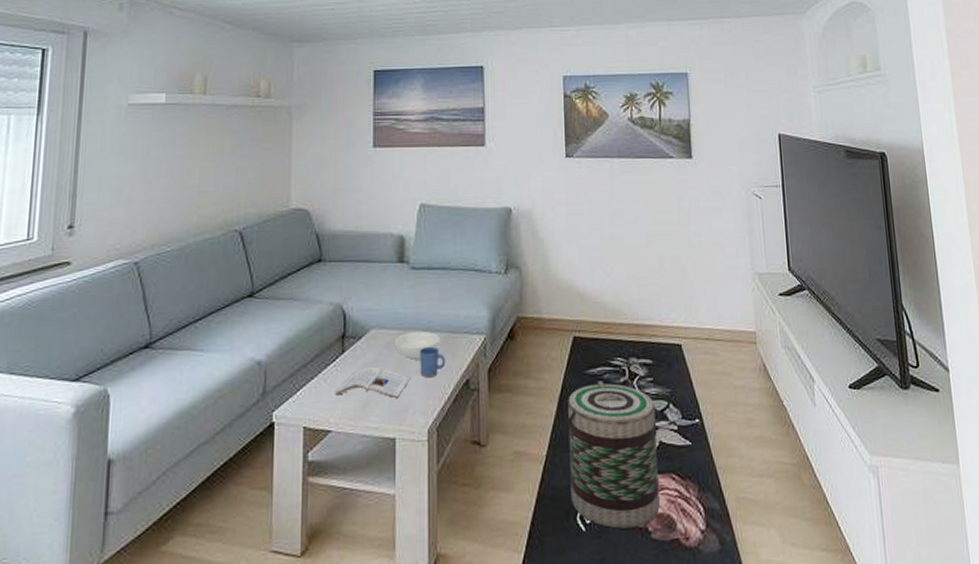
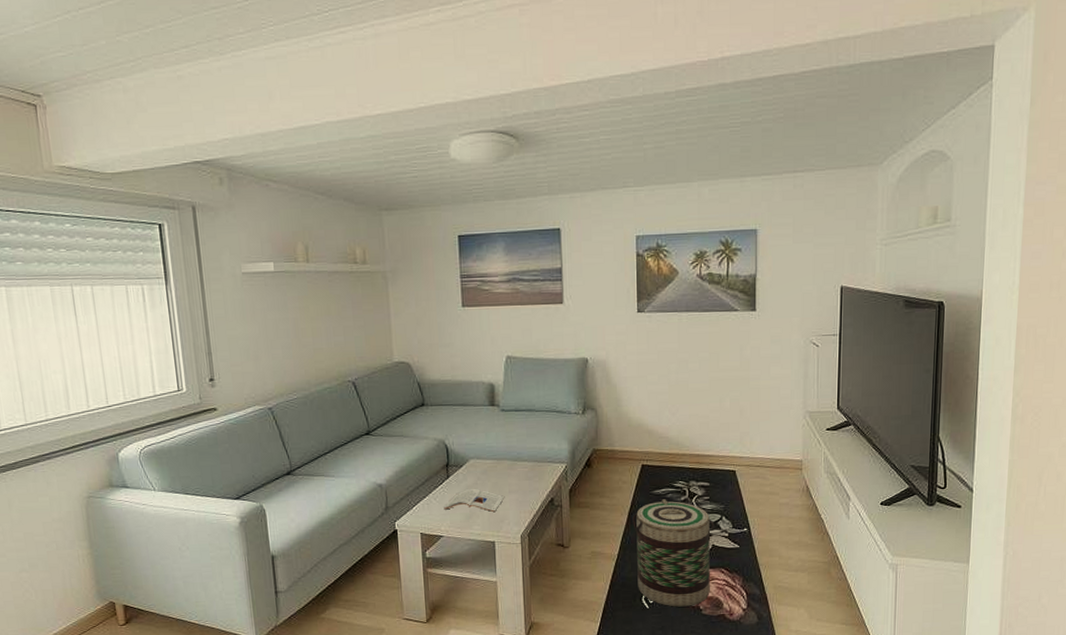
bowl: present [394,331,441,360] -> none [490,460,529,483]
mug: present [420,346,446,378] -> none [512,472,534,497]

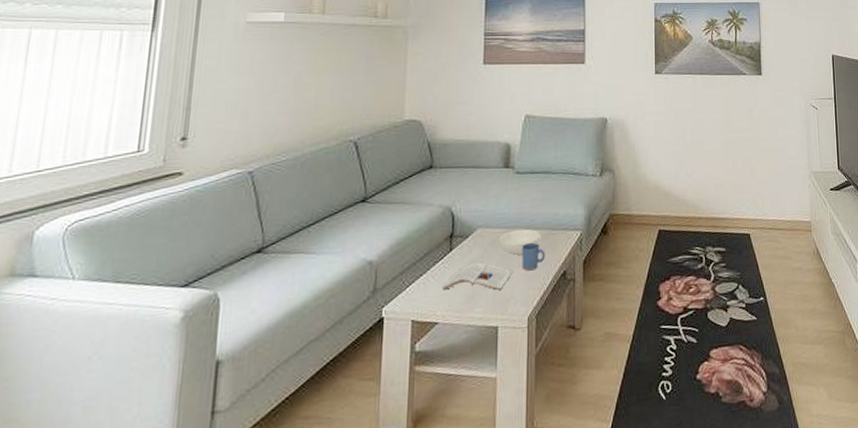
bowl: none [490,460,529,483] -> present [499,229,542,255]
mug: none [512,472,534,497] -> present [522,242,545,271]
basket: present [632,499,715,607] -> none [649,267,732,396]

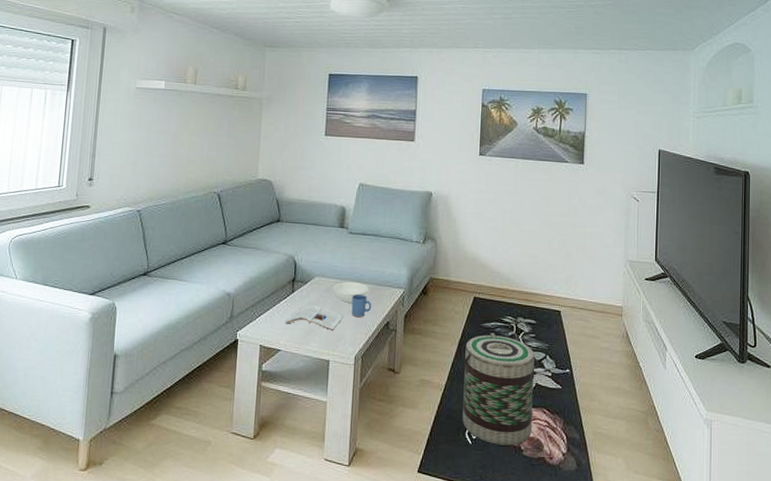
basket: none [649,267,732,396] -> present [461,333,539,446]

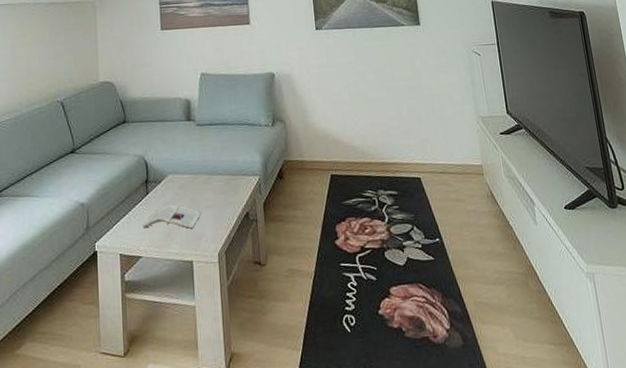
bowl: present [333,281,369,303] -> none [187,174,224,198]
mug: present [351,294,372,318] -> none [208,186,229,212]
basket: present [461,333,539,446] -> none [326,209,411,330]

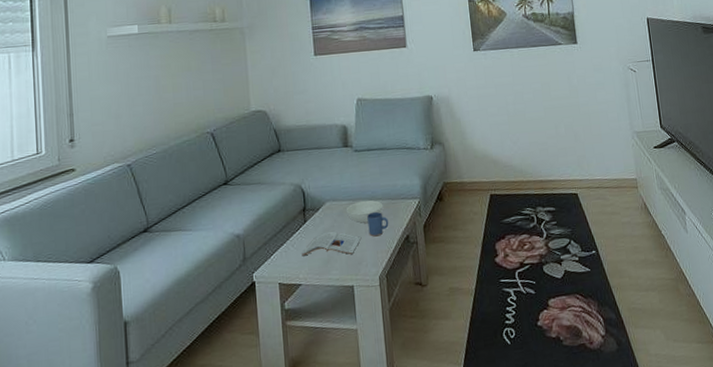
bowl: none [187,174,224,198] -> present [345,200,384,223]
mug: none [208,186,229,212] -> present [367,211,389,237]

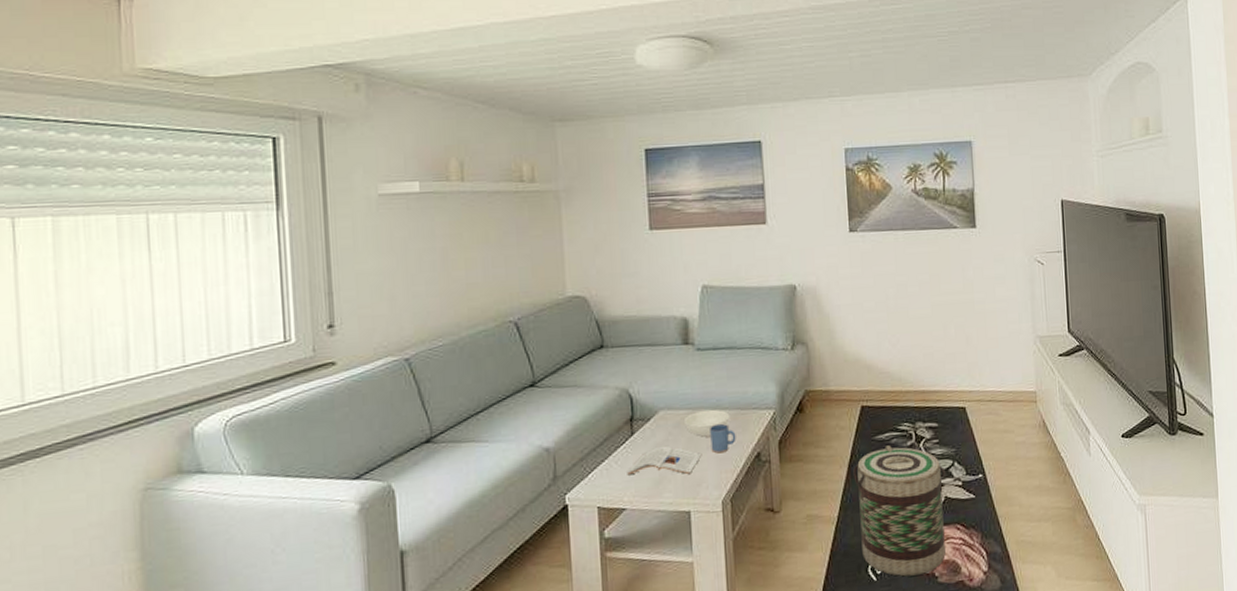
basket: none [486,227,568,341] -> present [853,445,946,577]

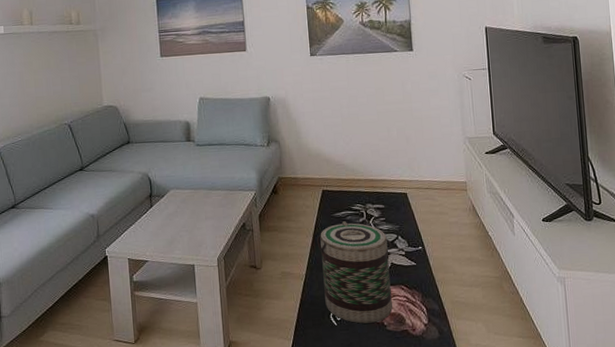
magazine: present [627,445,702,476] -> none [148,215,202,238]
bowl: present [683,409,731,437] -> none [188,190,222,210]
mug: present [710,423,736,454] -> none [207,200,227,223]

